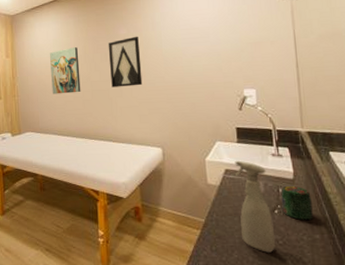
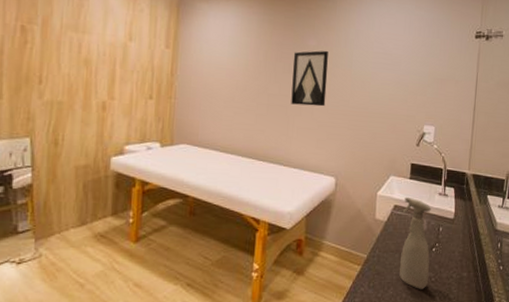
wall art: present [50,47,81,94] -> none [219,50,258,105]
jar: present [281,185,313,220] -> none [439,225,466,258]

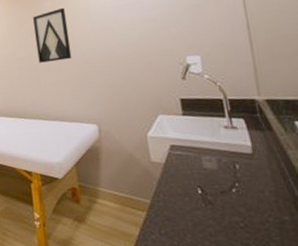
spray bottle: present [399,196,431,289] -> none [181,134,237,236]

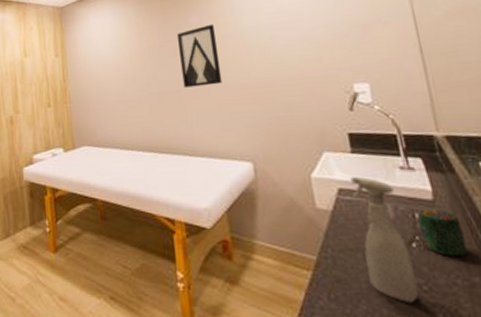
spray bottle: none [181,134,237,236] -> present [350,176,420,303]
jar: none [238,161,280,199] -> present [418,209,467,256]

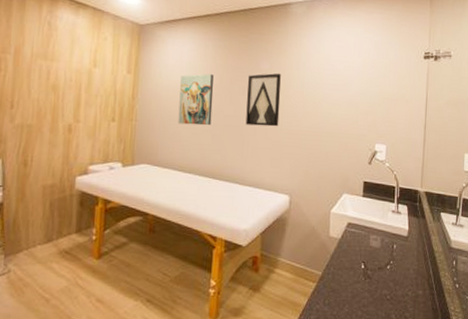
wall art: none [107,41,146,99] -> present [178,74,214,126]
spray bottle: present [350,176,420,303] -> none [354,214,385,307]
jar: present [418,209,467,256] -> none [394,242,420,276]

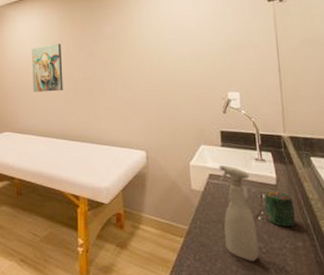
wall art: present [245,73,281,127] -> none [92,34,127,87]
spray bottle: none [354,214,385,307] -> present [219,164,260,261]
jar: none [394,242,420,276] -> present [264,191,296,227]

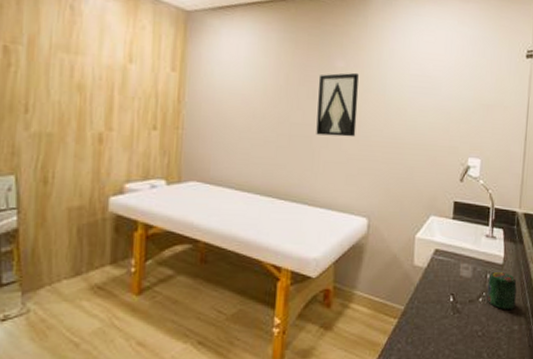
wall art: present [32,44,63,92] -> none [234,72,278,136]
wall art: none [92,34,127,87] -> present [316,72,359,137]
spray bottle: present [219,164,260,261] -> none [441,239,477,345]

